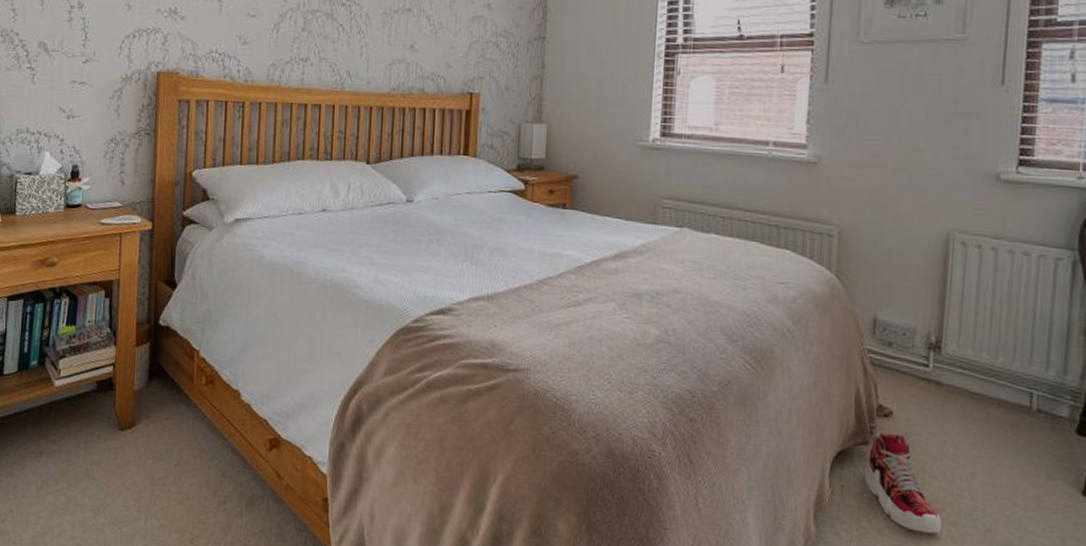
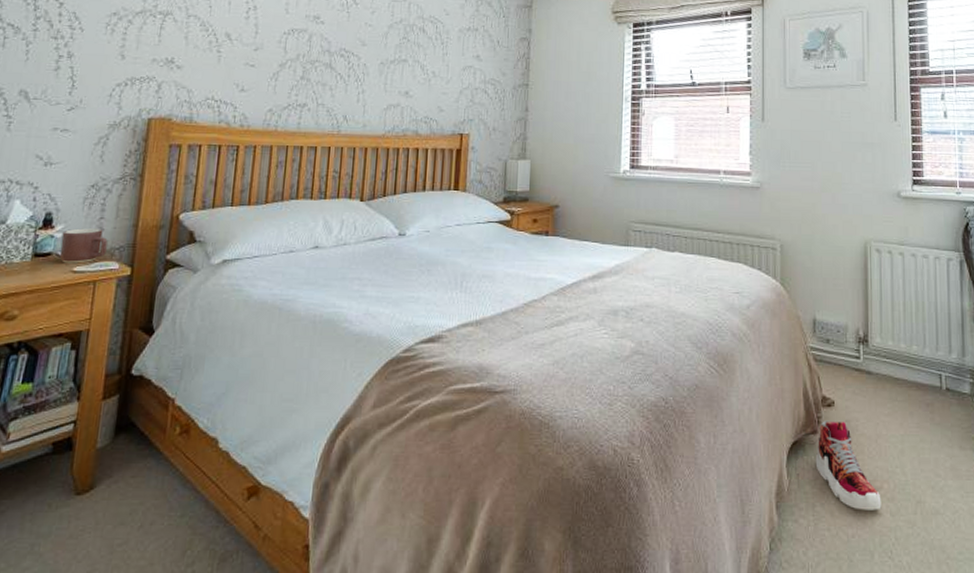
mug: none [88,181,129,216] -> present [59,228,108,264]

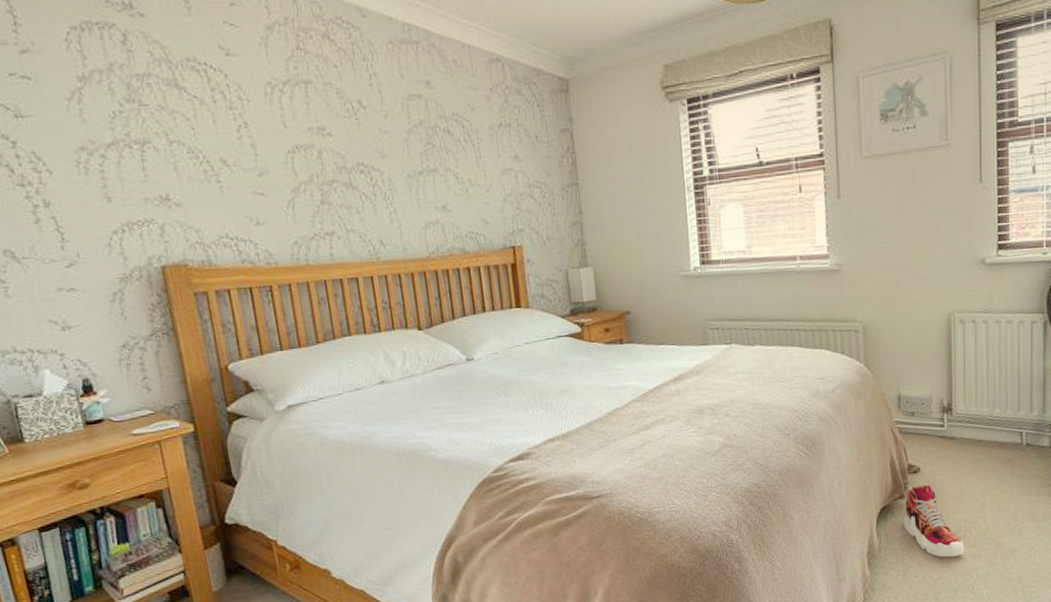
mug: present [59,228,108,264] -> none [107,389,162,428]

